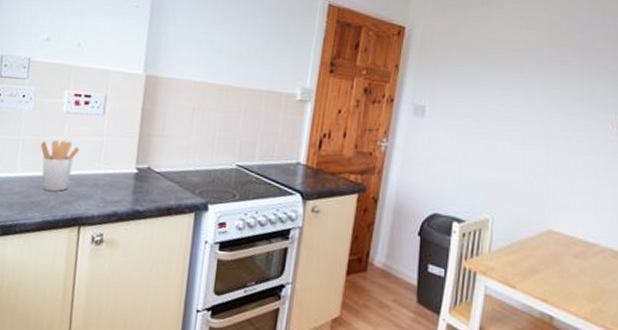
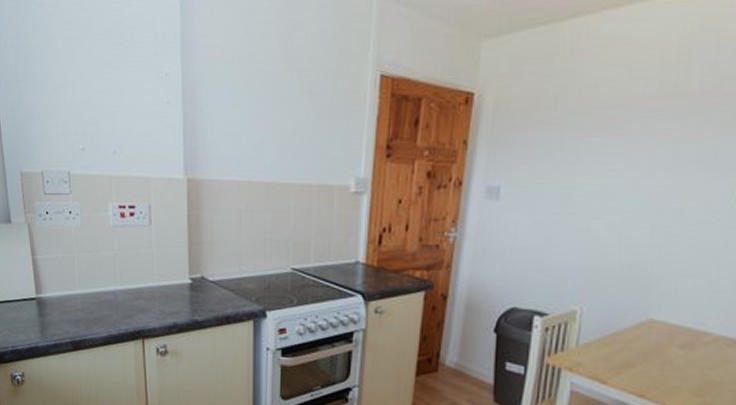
utensil holder: present [40,140,79,192] -> none [94,255,132,306]

